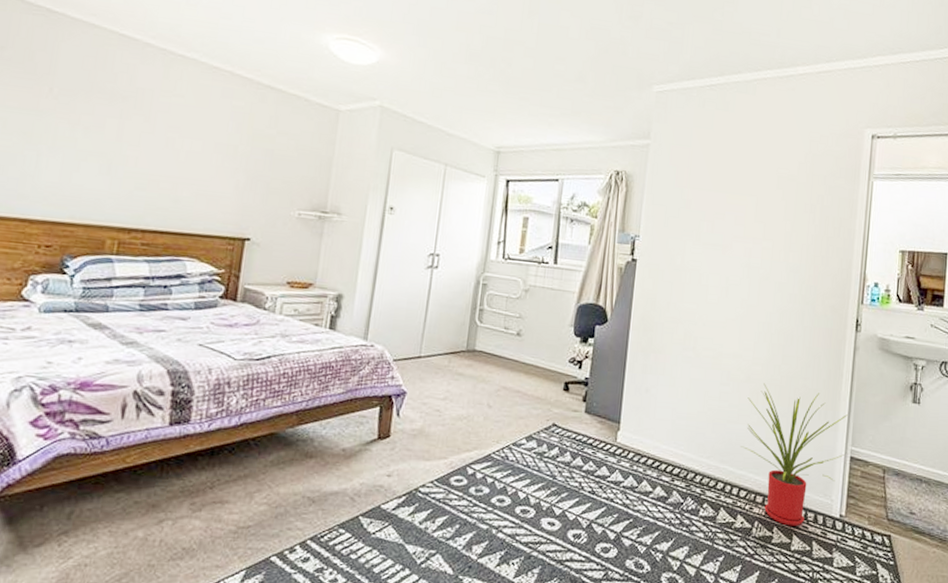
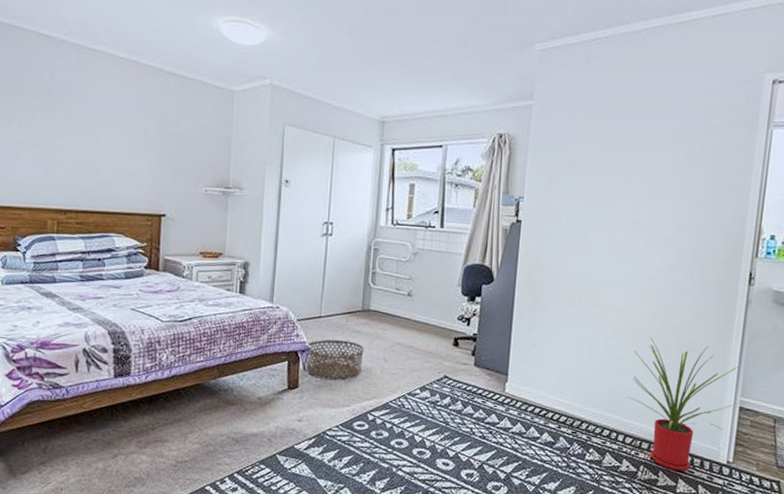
basket: none [400,382,467,429] -> present [305,339,364,380]

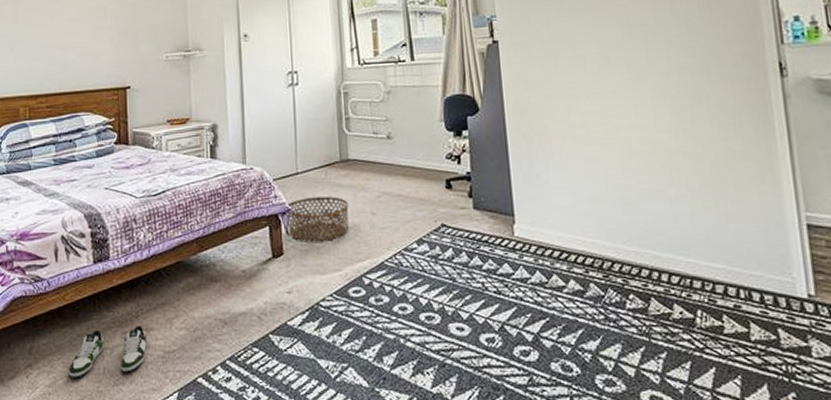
shoe: none [82,436,162,478] -> present [68,326,148,378]
house plant: present [627,337,738,471] -> none [658,152,798,313]

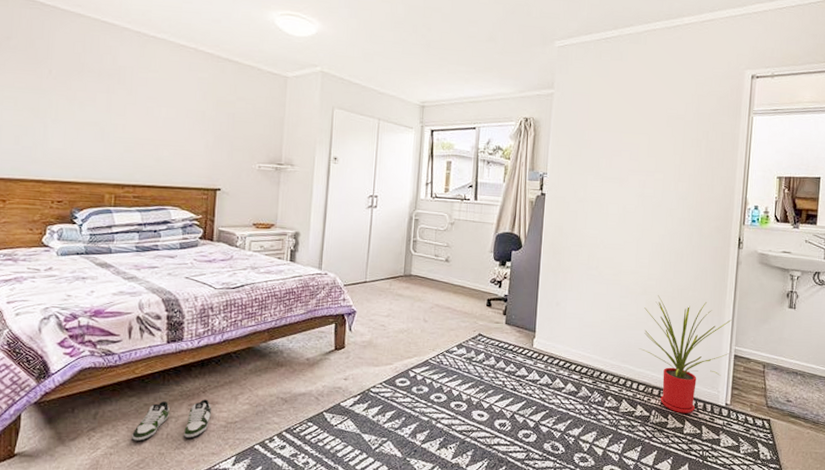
basket: present [285,196,349,242] -> none [351,303,406,340]
house plant: none [658,152,798,313] -> present [639,295,732,414]

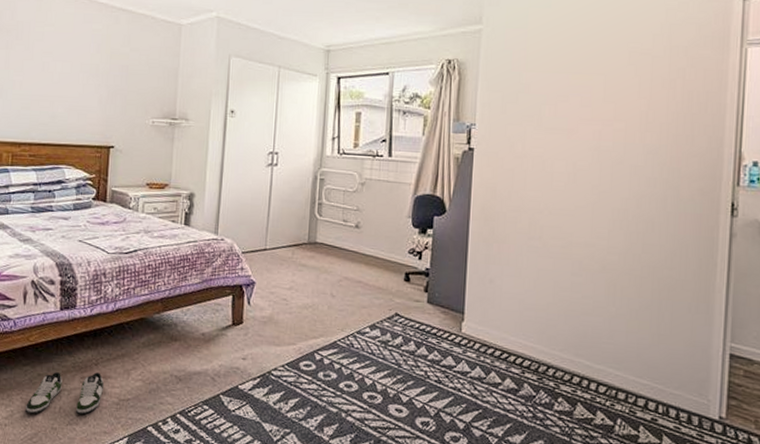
house plant: present [639,295,732,414] -> none [598,273,725,427]

